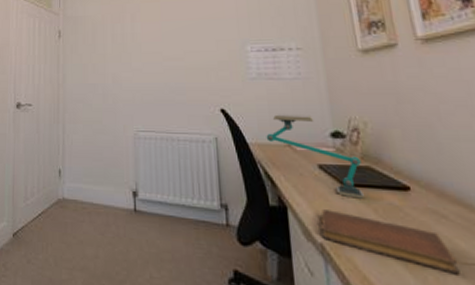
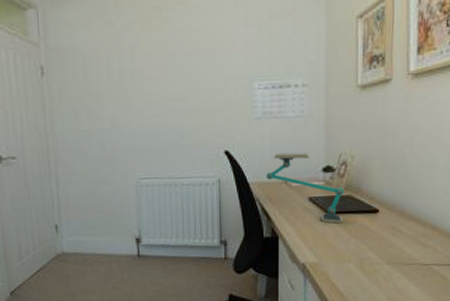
notebook: present [320,209,460,275] -> none [304,235,402,273]

